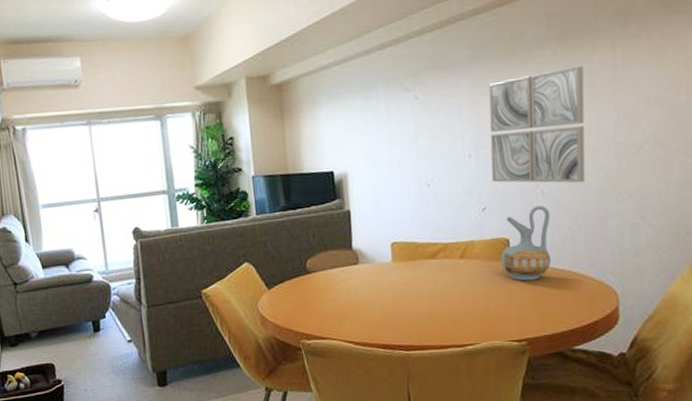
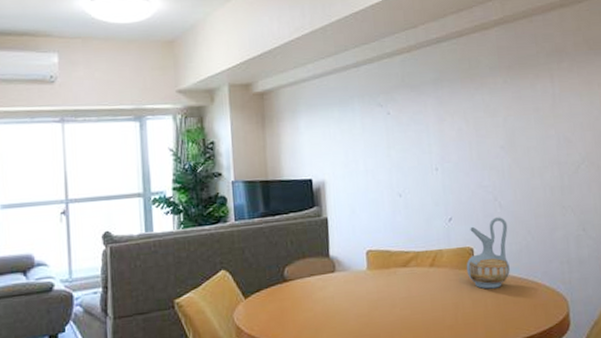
wall art: present [489,66,586,183] -> none [451,94,536,197]

